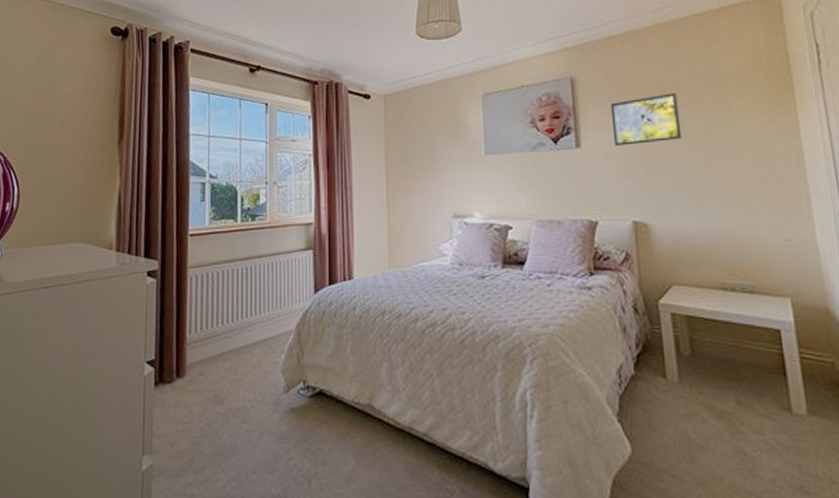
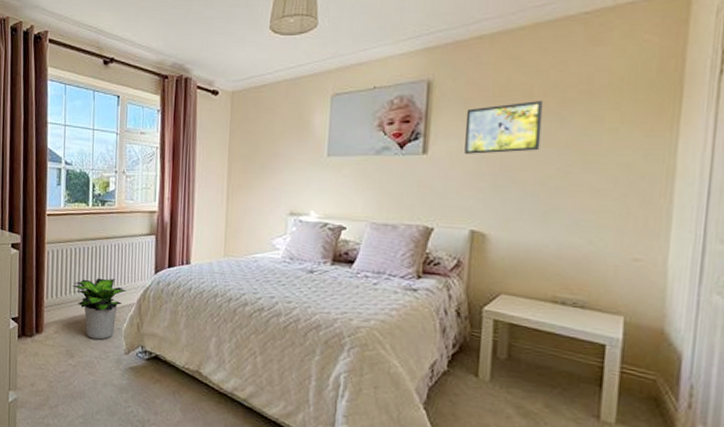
potted plant: none [219,303,284,378] -> present [72,278,127,340]

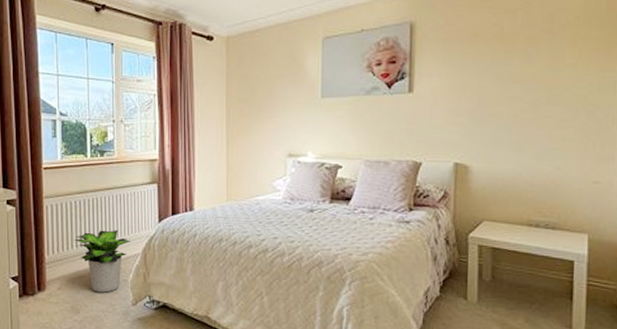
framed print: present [464,101,544,154] -> none [445,40,513,91]

